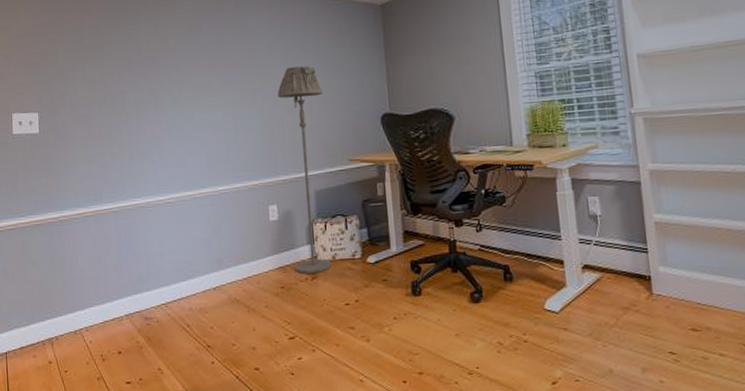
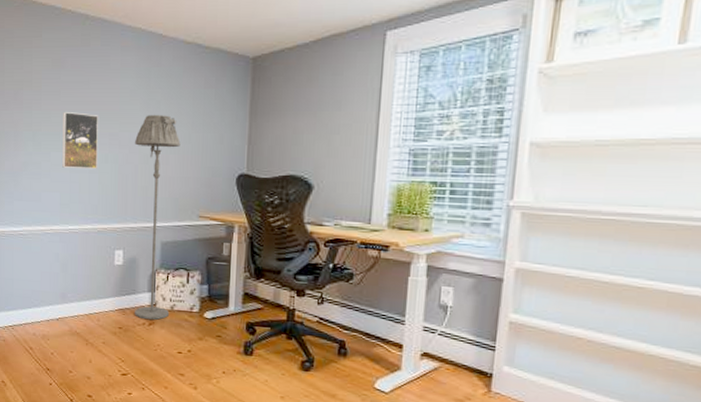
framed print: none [203,73,242,129] -> present [62,112,99,169]

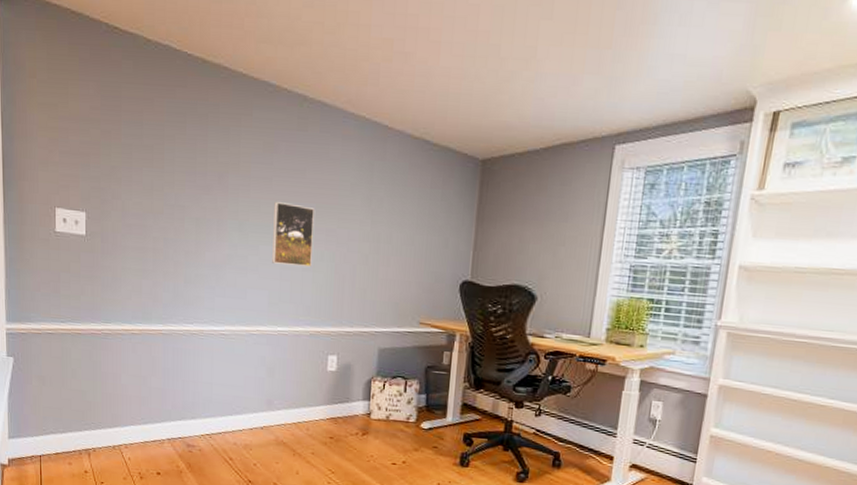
floor lamp: present [135,114,181,320] -> none [347,211,403,430]

